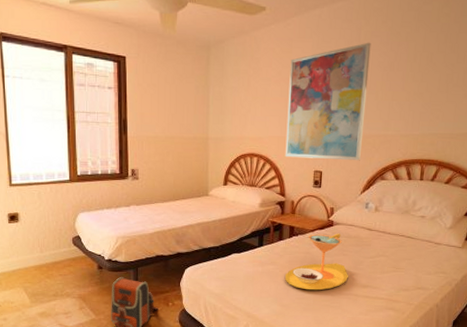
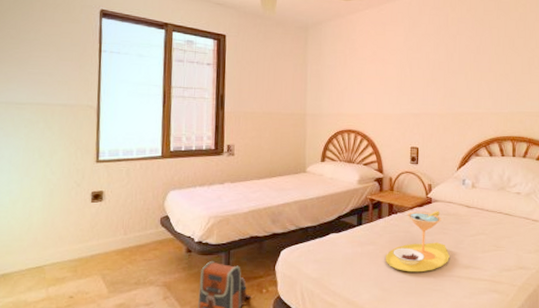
wall art: present [285,42,371,161] -> none [382,27,458,138]

